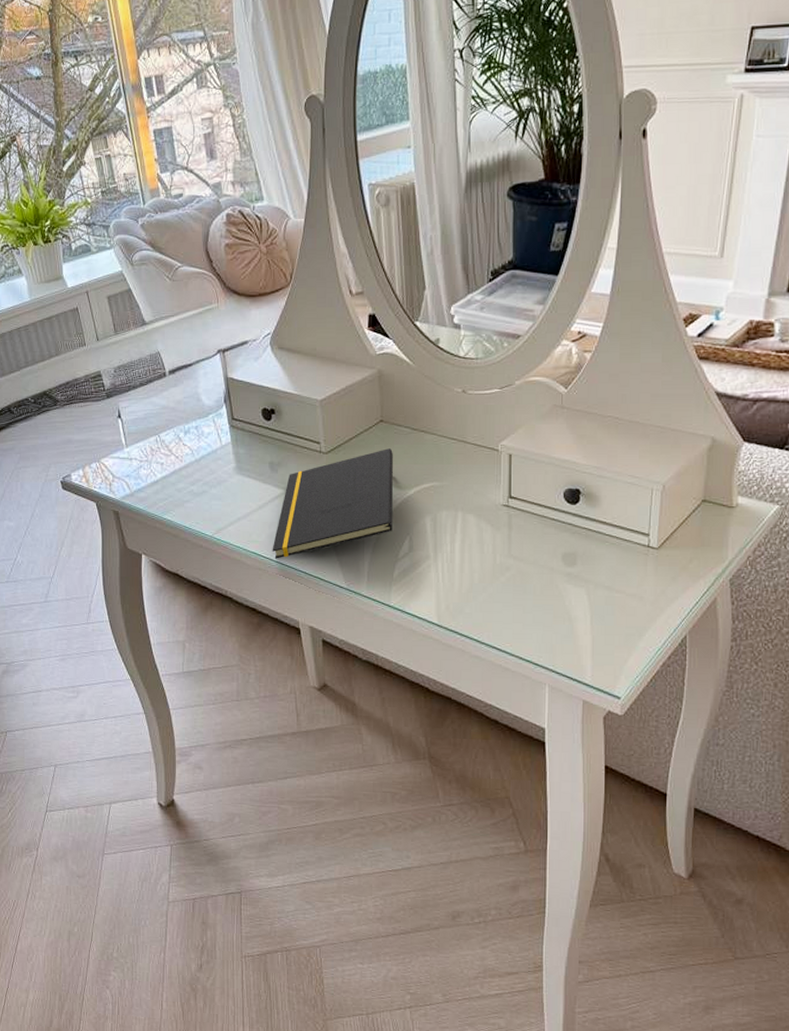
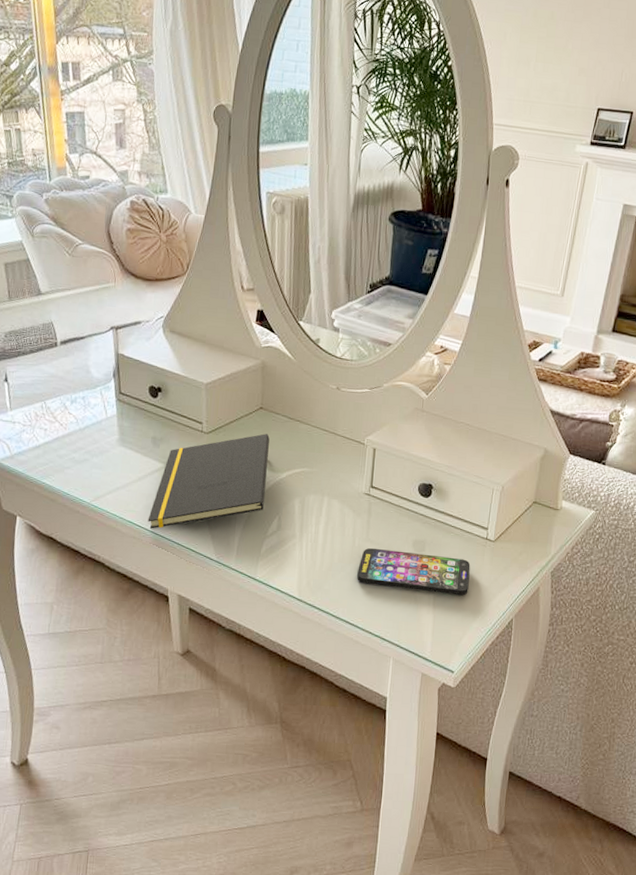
smartphone: none [500,565,631,612] -> present [356,548,471,596]

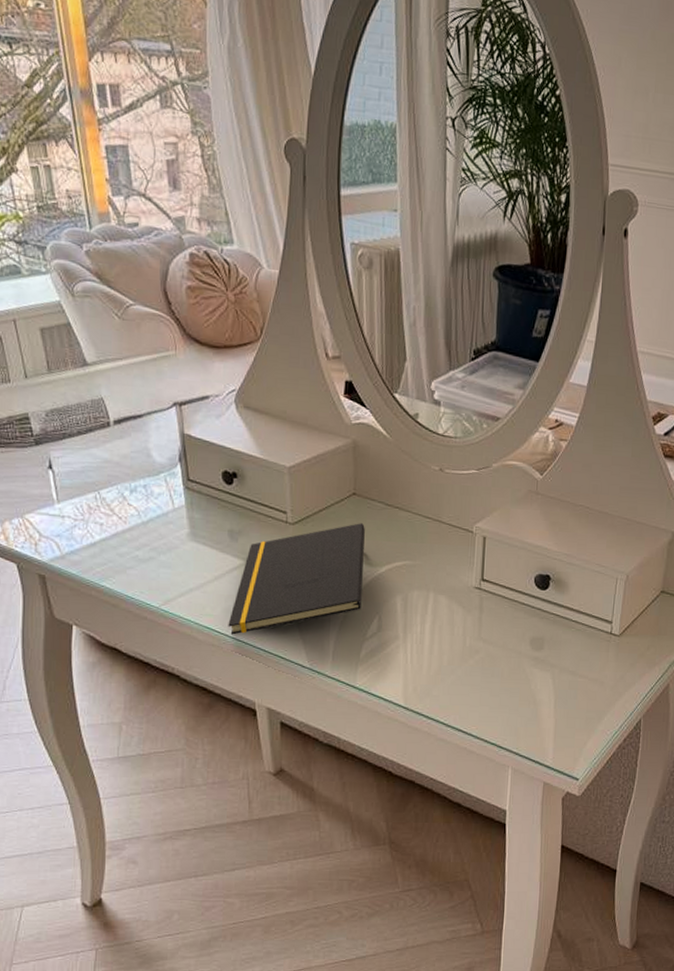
smartphone: present [356,548,471,596] -> none [468,648,594,697]

